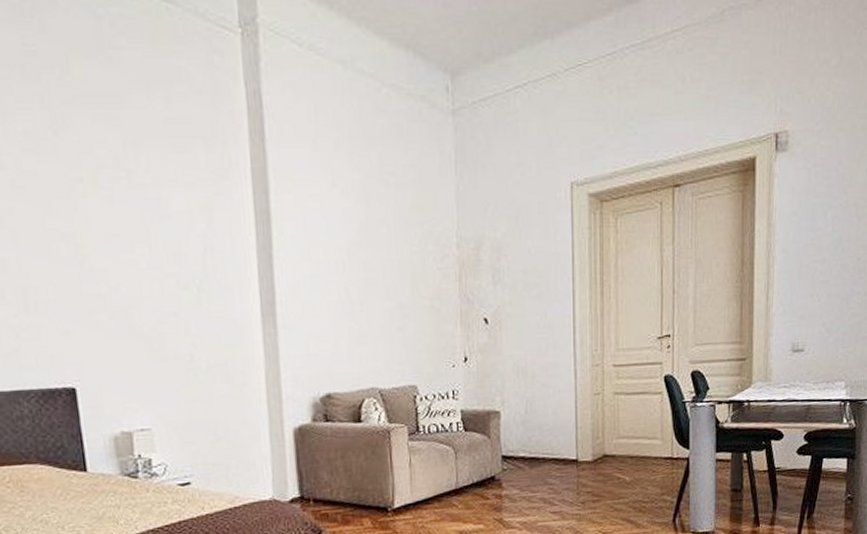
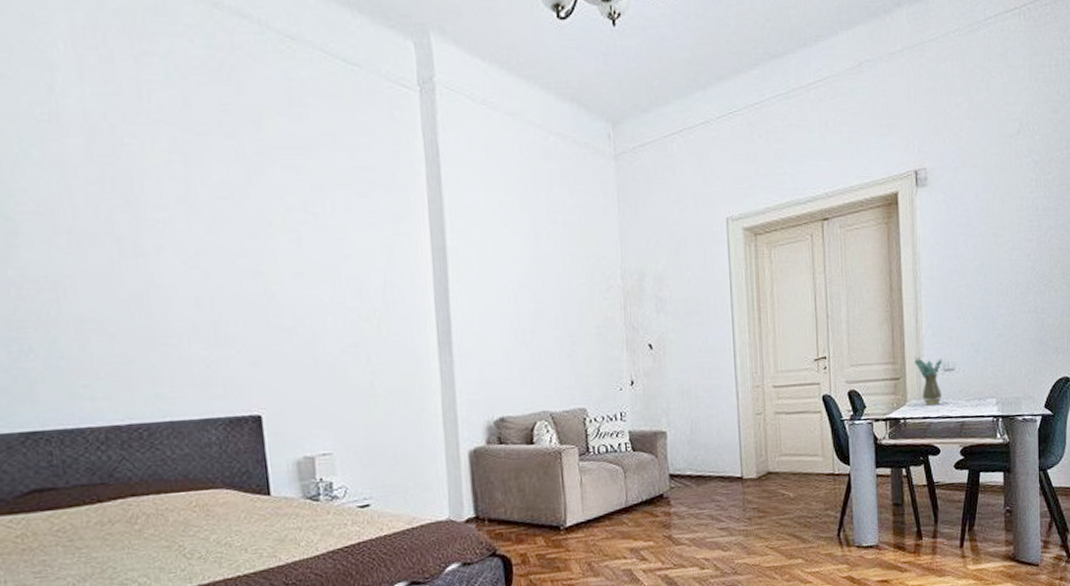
vase: none [762,337,791,388] -> present [914,357,942,405]

